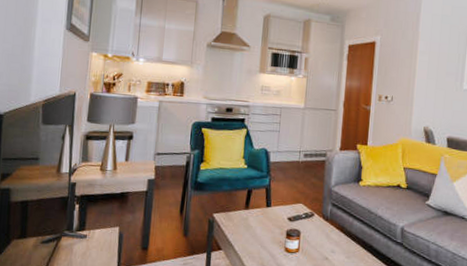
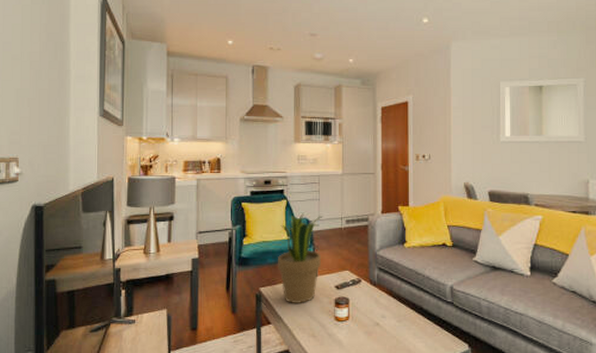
potted plant: none [233,144,282,233] -> present [278,213,323,304]

